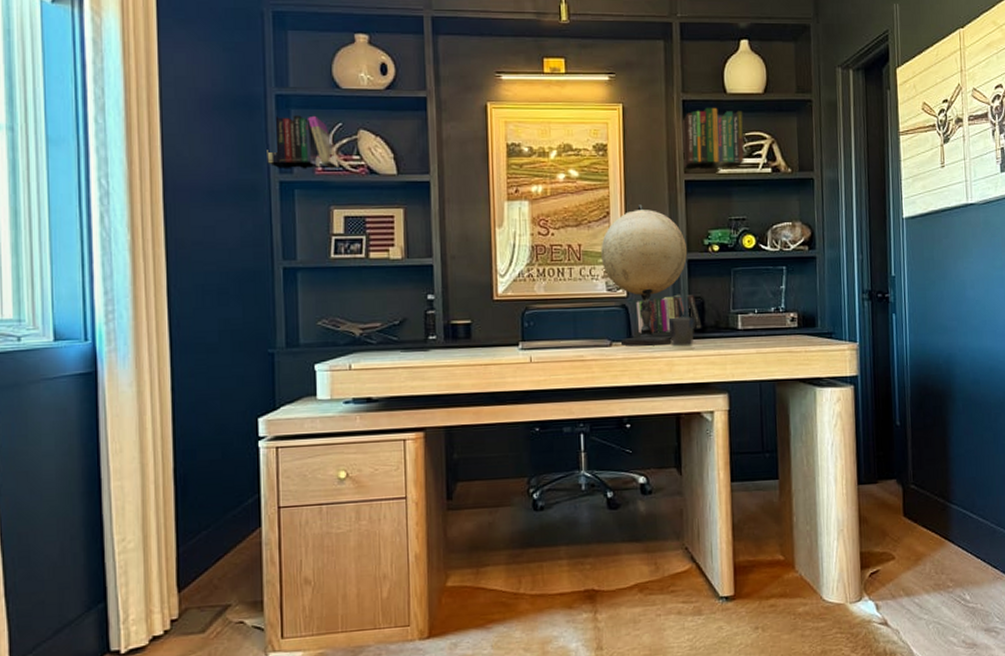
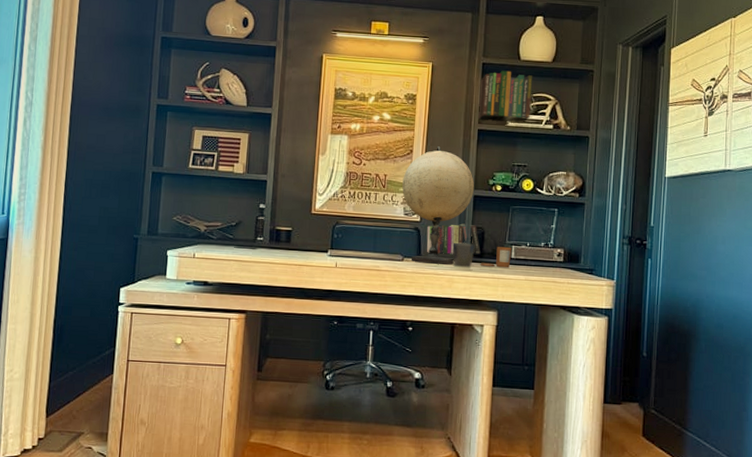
books: present [267,115,339,170] -> none [149,53,203,98]
candle: none [702,316,738,343] -> present [480,246,511,268]

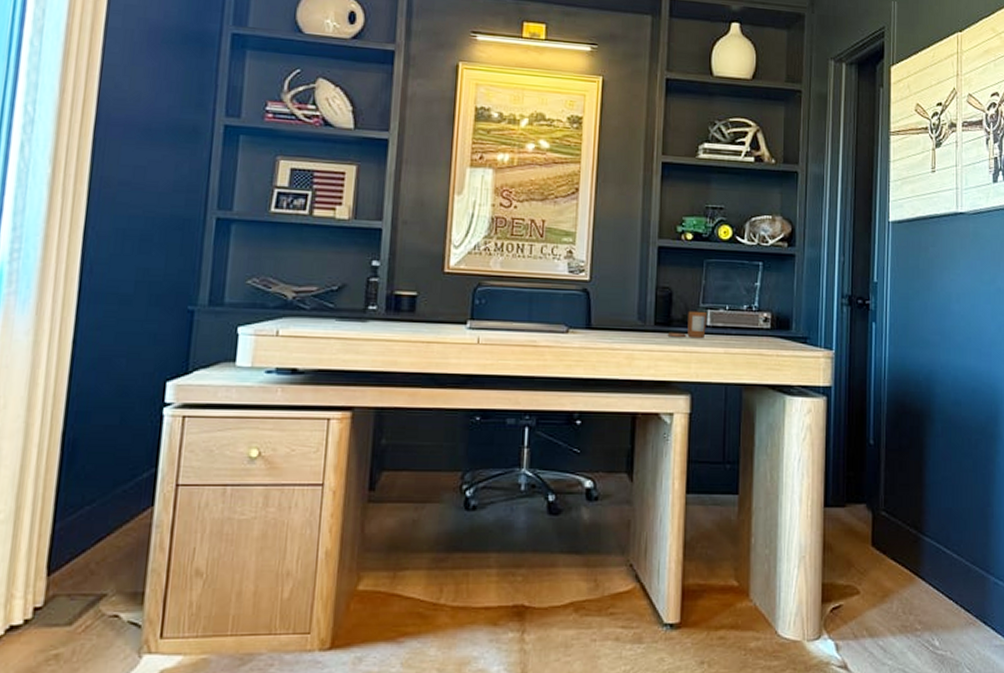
globe: present [402,146,475,265] -> none [565,183,659,336]
books: present [426,223,481,255] -> none [598,282,668,323]
mug: present [452,242,475,270] -> none [632,307,661,343]
books: present [478,70,533,124] -> none [662,88,729,155]

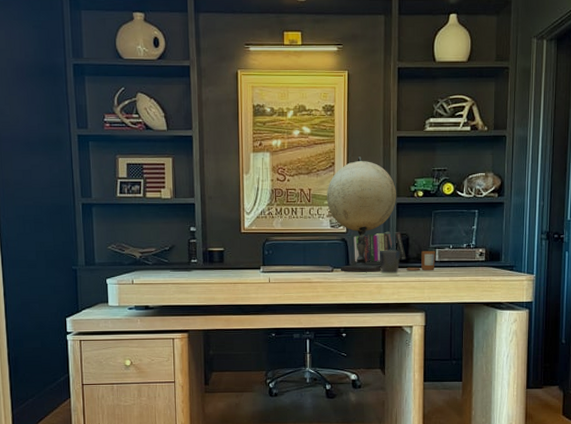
globe: none [565,183,659,336] -> present [327,157,397,272]
books: none [598,282,668,323] -> present [354,231,406,262]
mug: none [632,307,661,343] -> present [379,250,401,276]

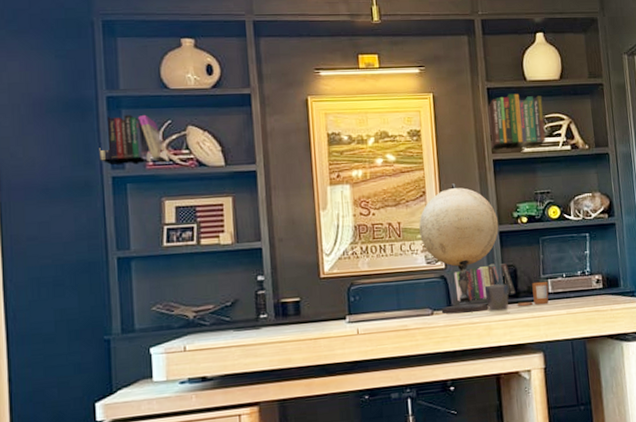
books: none [68,81,123,125] -> present [99,114,170,166]
books: none [397,74,449,128] -> present [487,93,546,150]

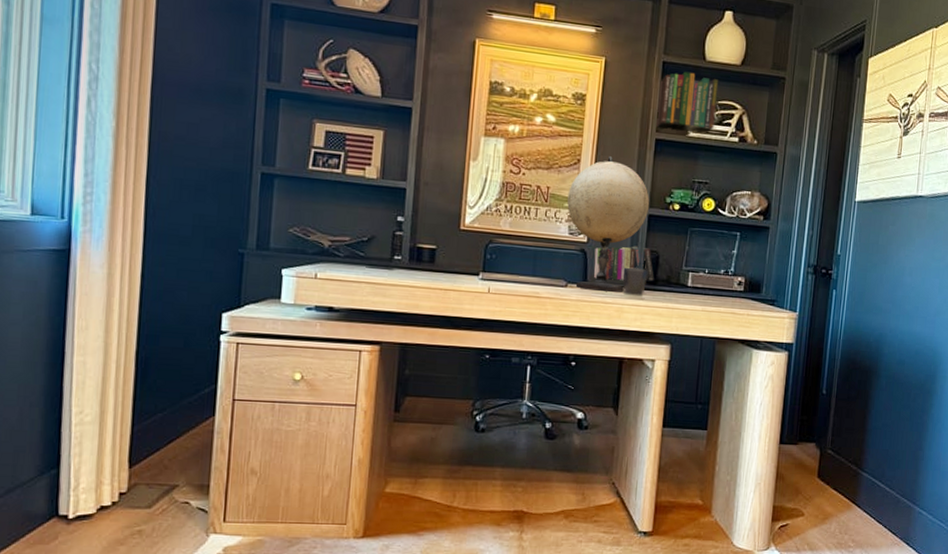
books: present [99,114,170,166] -> none [256,24,326,83]
candle: present [517,281,549,307] -> none [653,272,688,297]

